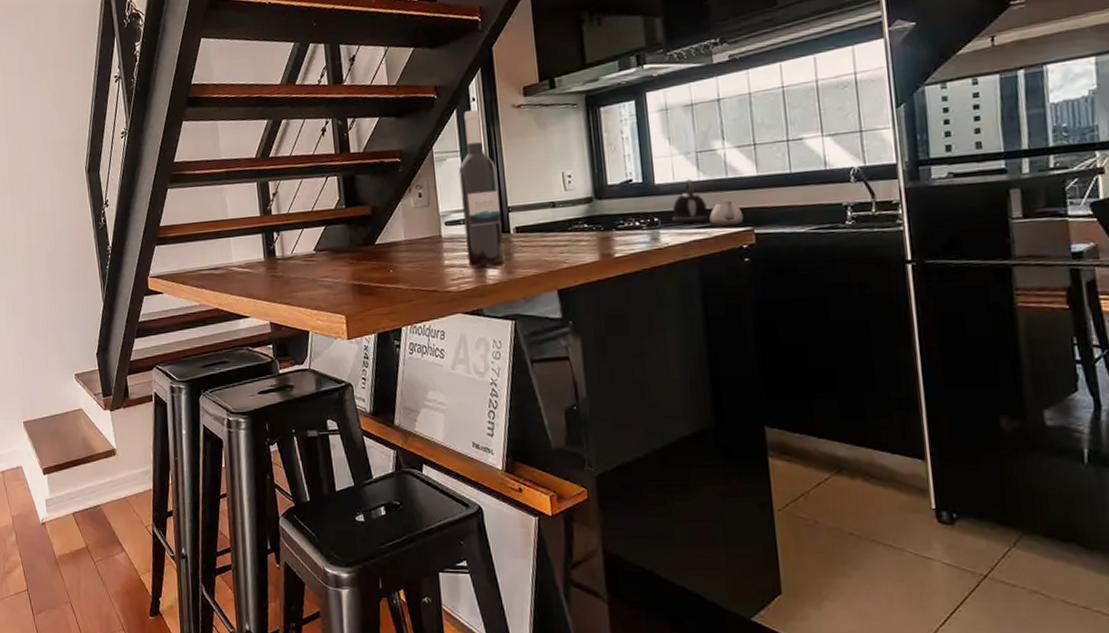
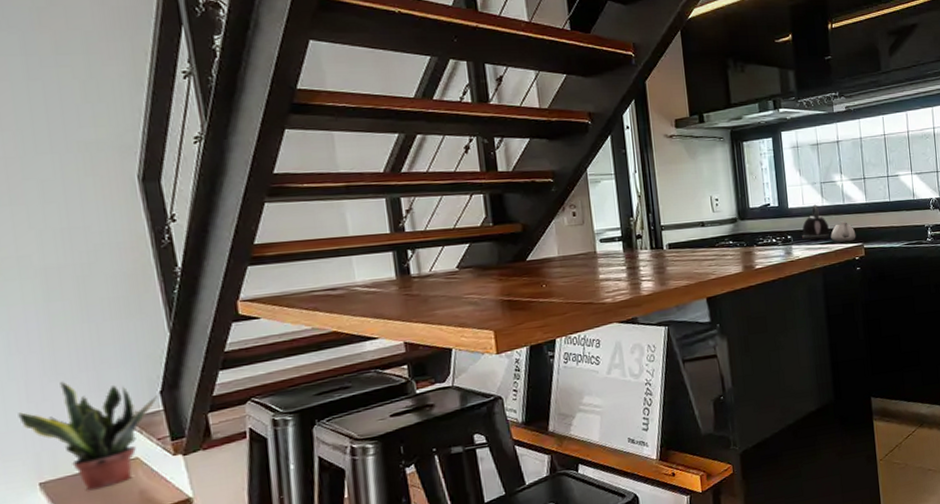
potted plant: none [12,339,96,433] -> present [18,381,159,491]
wine bottle: present [458,109,506,270] -> none [613,137,659,283]

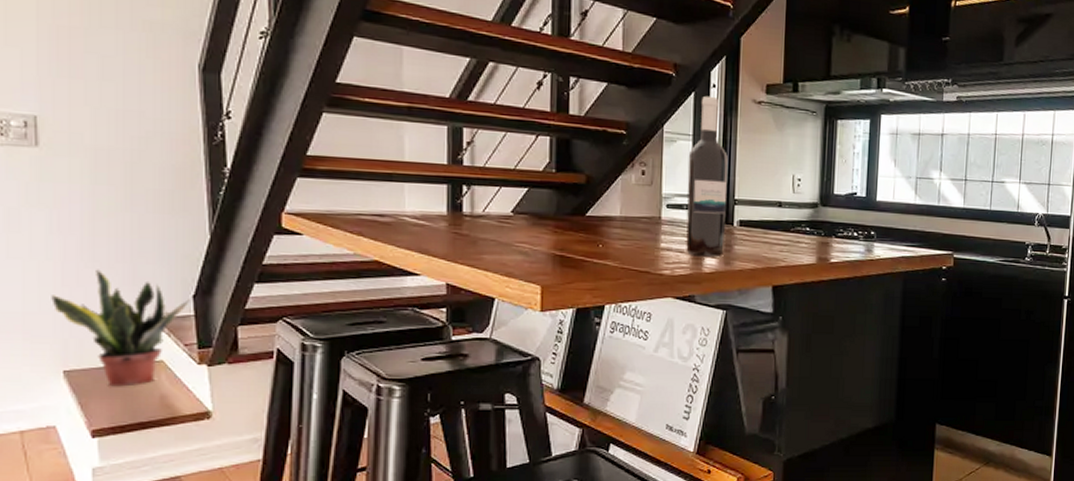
wine bottle: none [613,137,659,283] -> present [686,95,728,258]
kettle: present [802,204,831,240] -> none [887,201,919,241]
teapot: present [830,221,856,243] -> none [918,224,947,248]

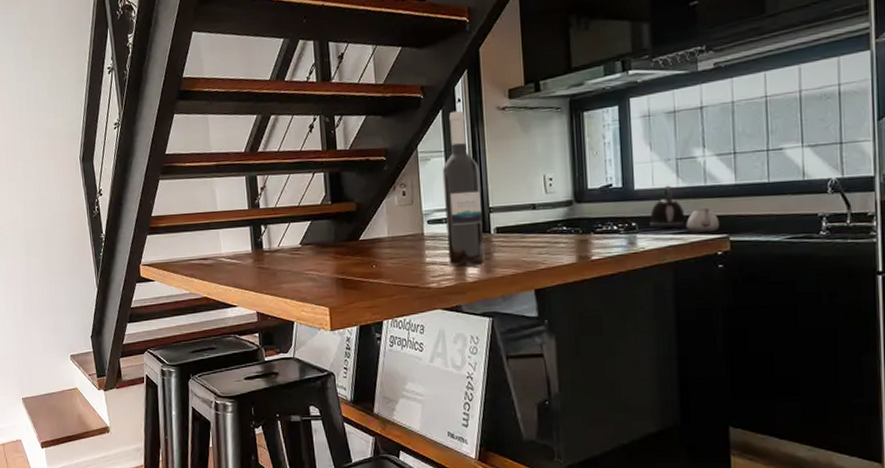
potted plant: present [51,269,191,387] -> none [11,321,90,409]
kettle: none [887,201,919,241] -> present [649,185,686,229]
teapot: none [918,224,947,248] -> present [686,206,720,233]

